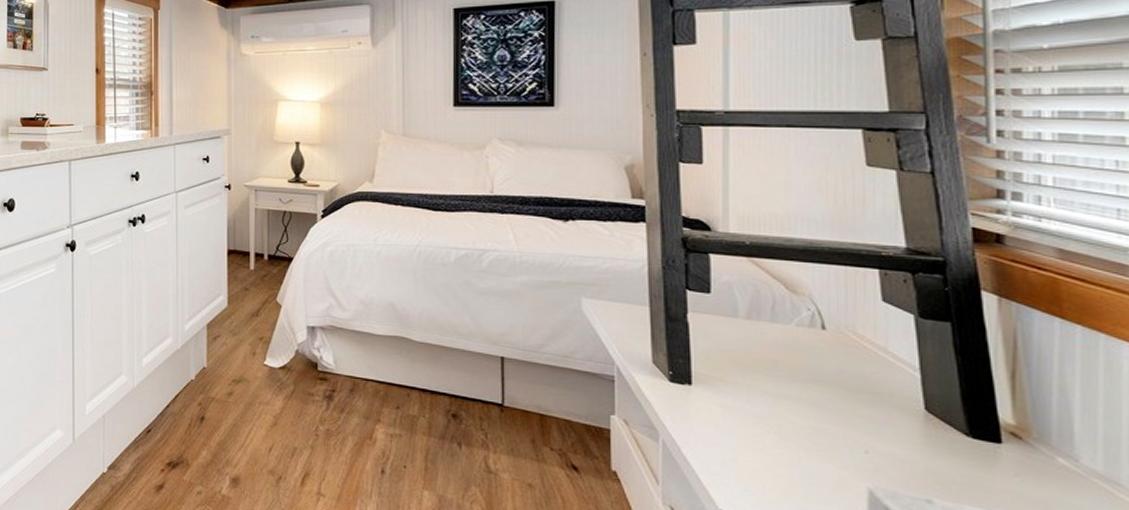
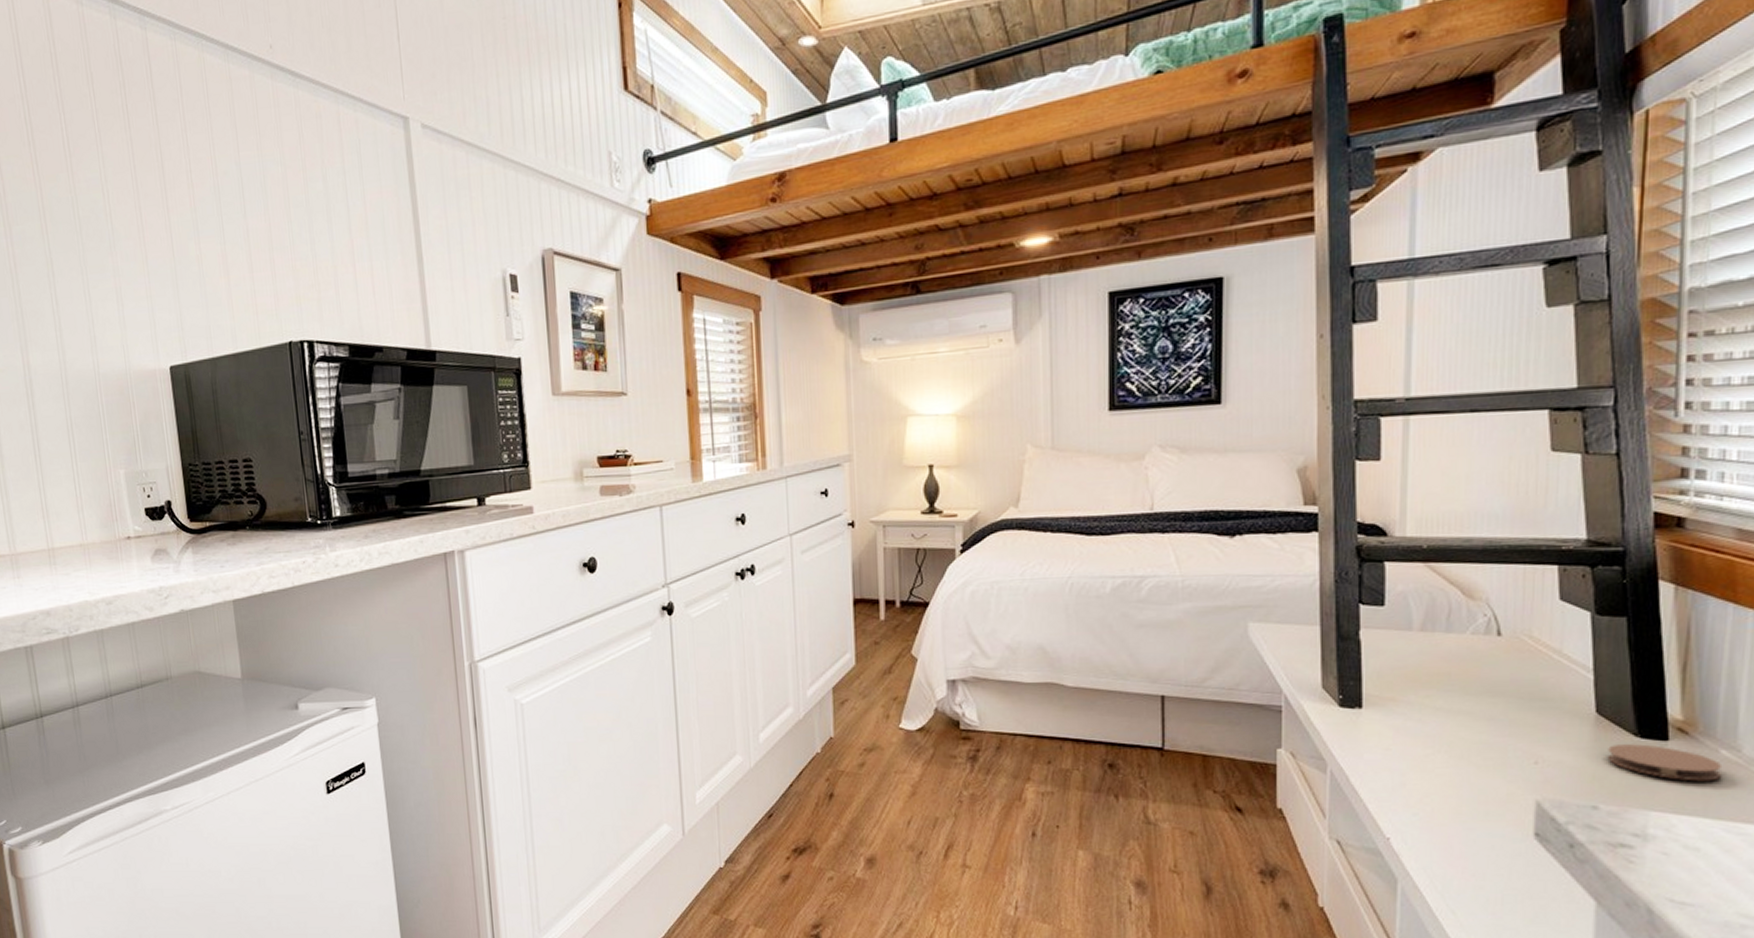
coaster: none [939,442,1061,488] -> present [1607,744,1723,782]

